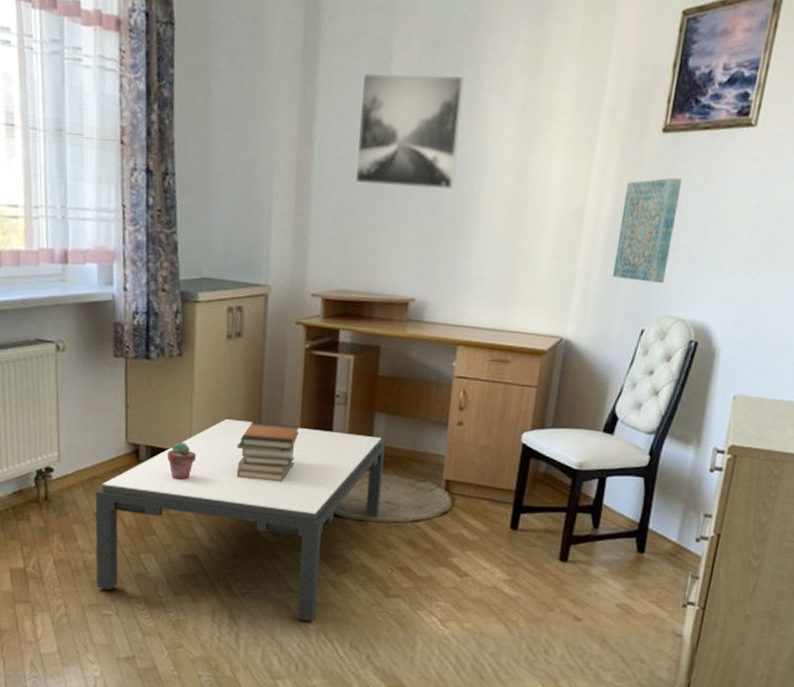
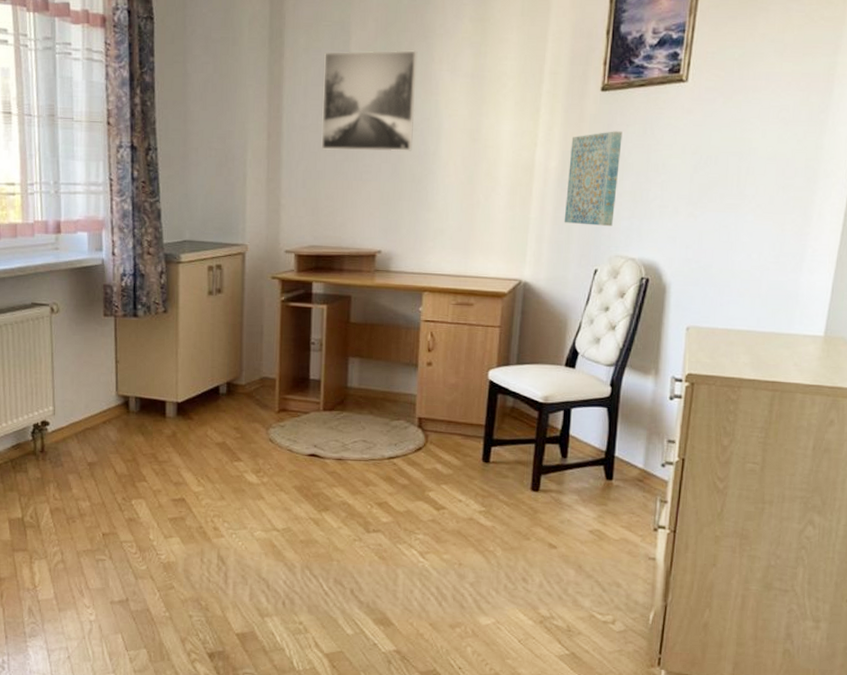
coffee table: present [95,418,385,622] -> none [88,368,359,559]
potted succulent: present [167,441,197,481] -> none [155,391,183,429]
book stack: present [236,422,299,482] -> none [220,370,278,426]

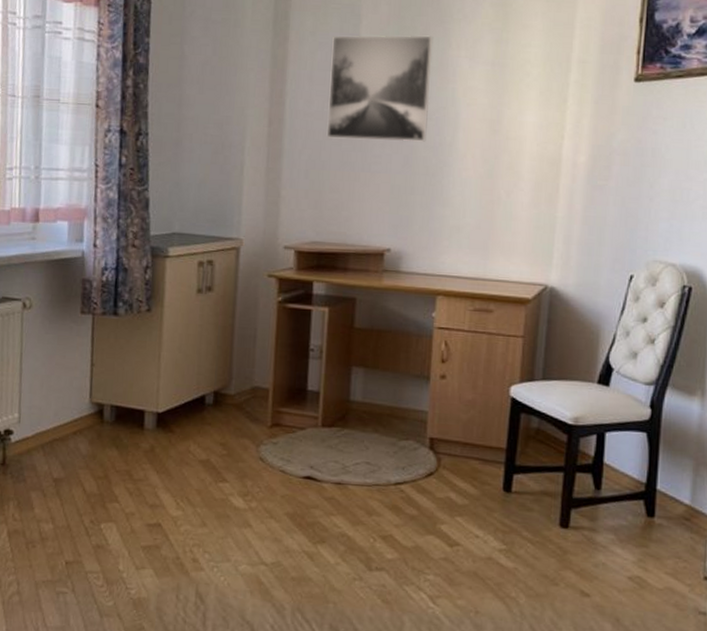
wall art: present [564,131,623,226] -> none [594,124,659,228]

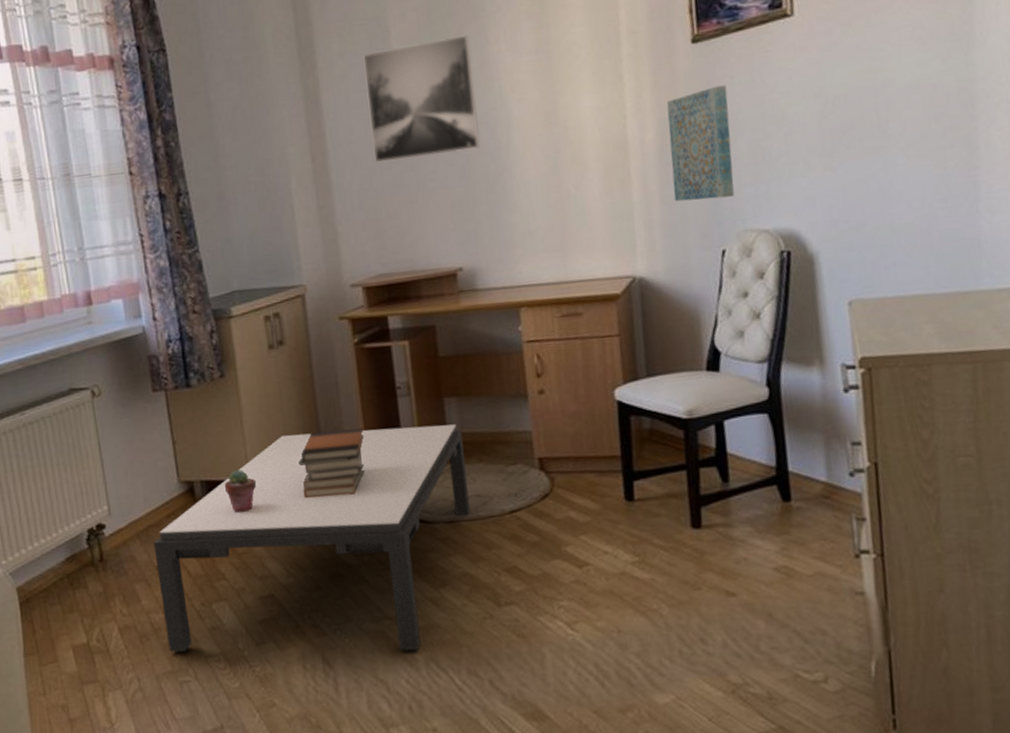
coffee table: none [52,375,363,599] -> present [153,424,470,652]
potted succulent: none [132,400,164,442] -> present [224,469,257,514]
book stack: none [205,378,272,443] -> present [298,428,366,499]
wall art: none [594,124,659,228] -> present [666,85,734,202]

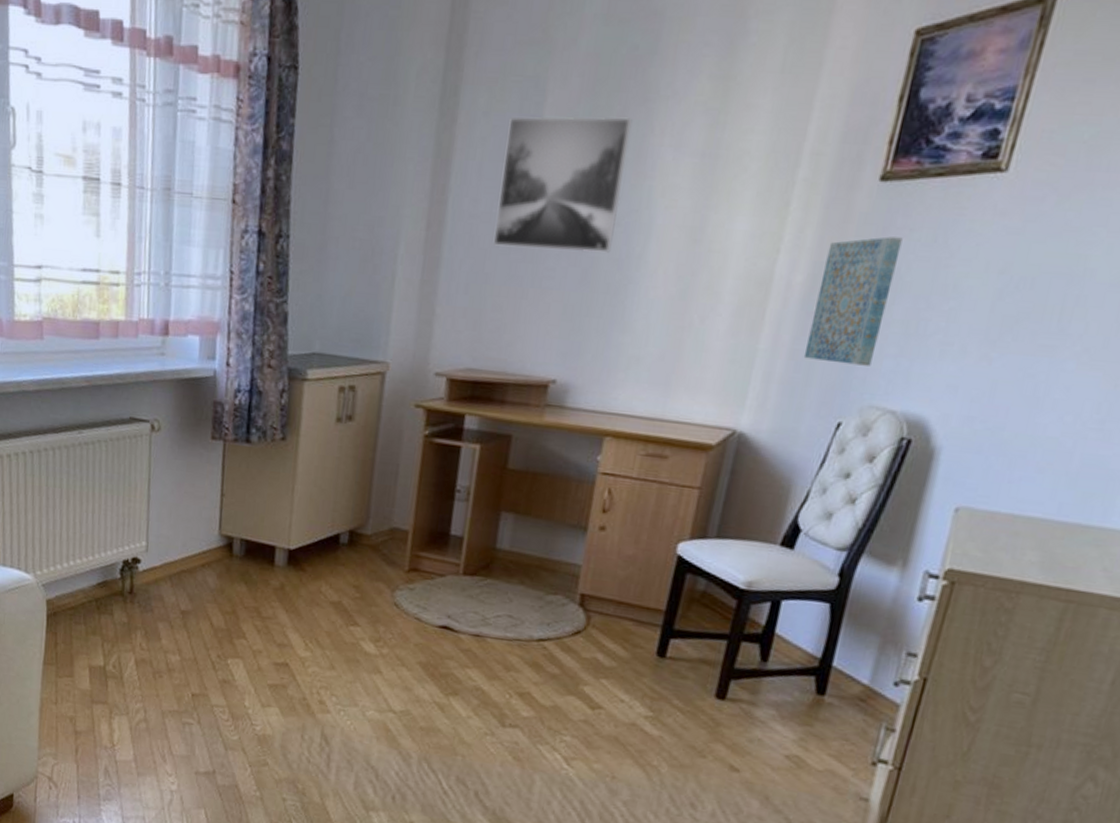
coffee table: present [153,424,470,652] -> none [178,512,511,748]
potted succulent: present [224,469,257,514] -> none [262,535,295,580]
book stack: present [298,428,366,499] -> none [338,517,412,587]

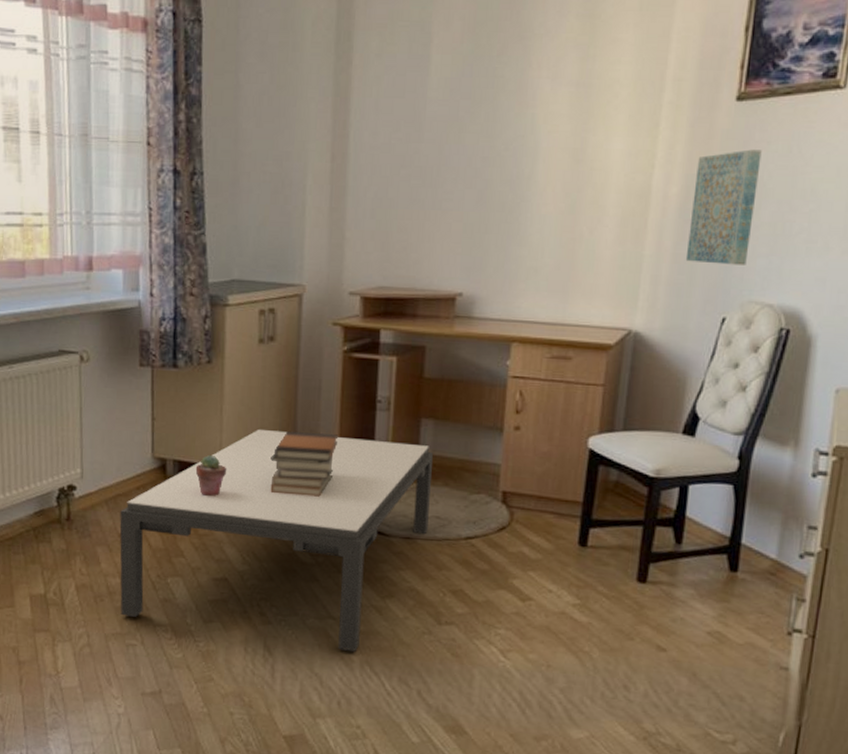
coffee table: none [178,512,511,748] -> present [119,428,433,653]
potted succulent: none [262,535,295,580] -> present [195,454,227,497]
book stack: none [338,517,412,587] -> present [270,431,338,497]
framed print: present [493,116,633,253] -> none [394,54,512,176]

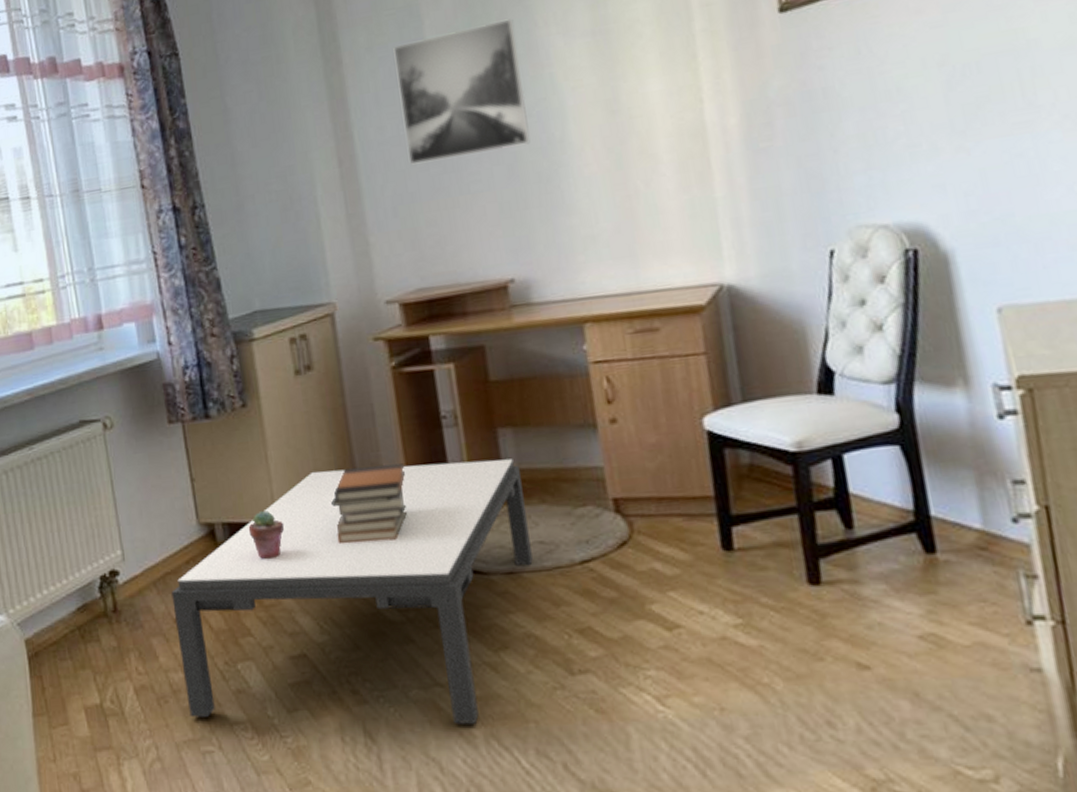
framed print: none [394,54,512,176] -> present [393,18,531,165]
wall art: present [685,149,762,265] -> none [751,58,842,196]

